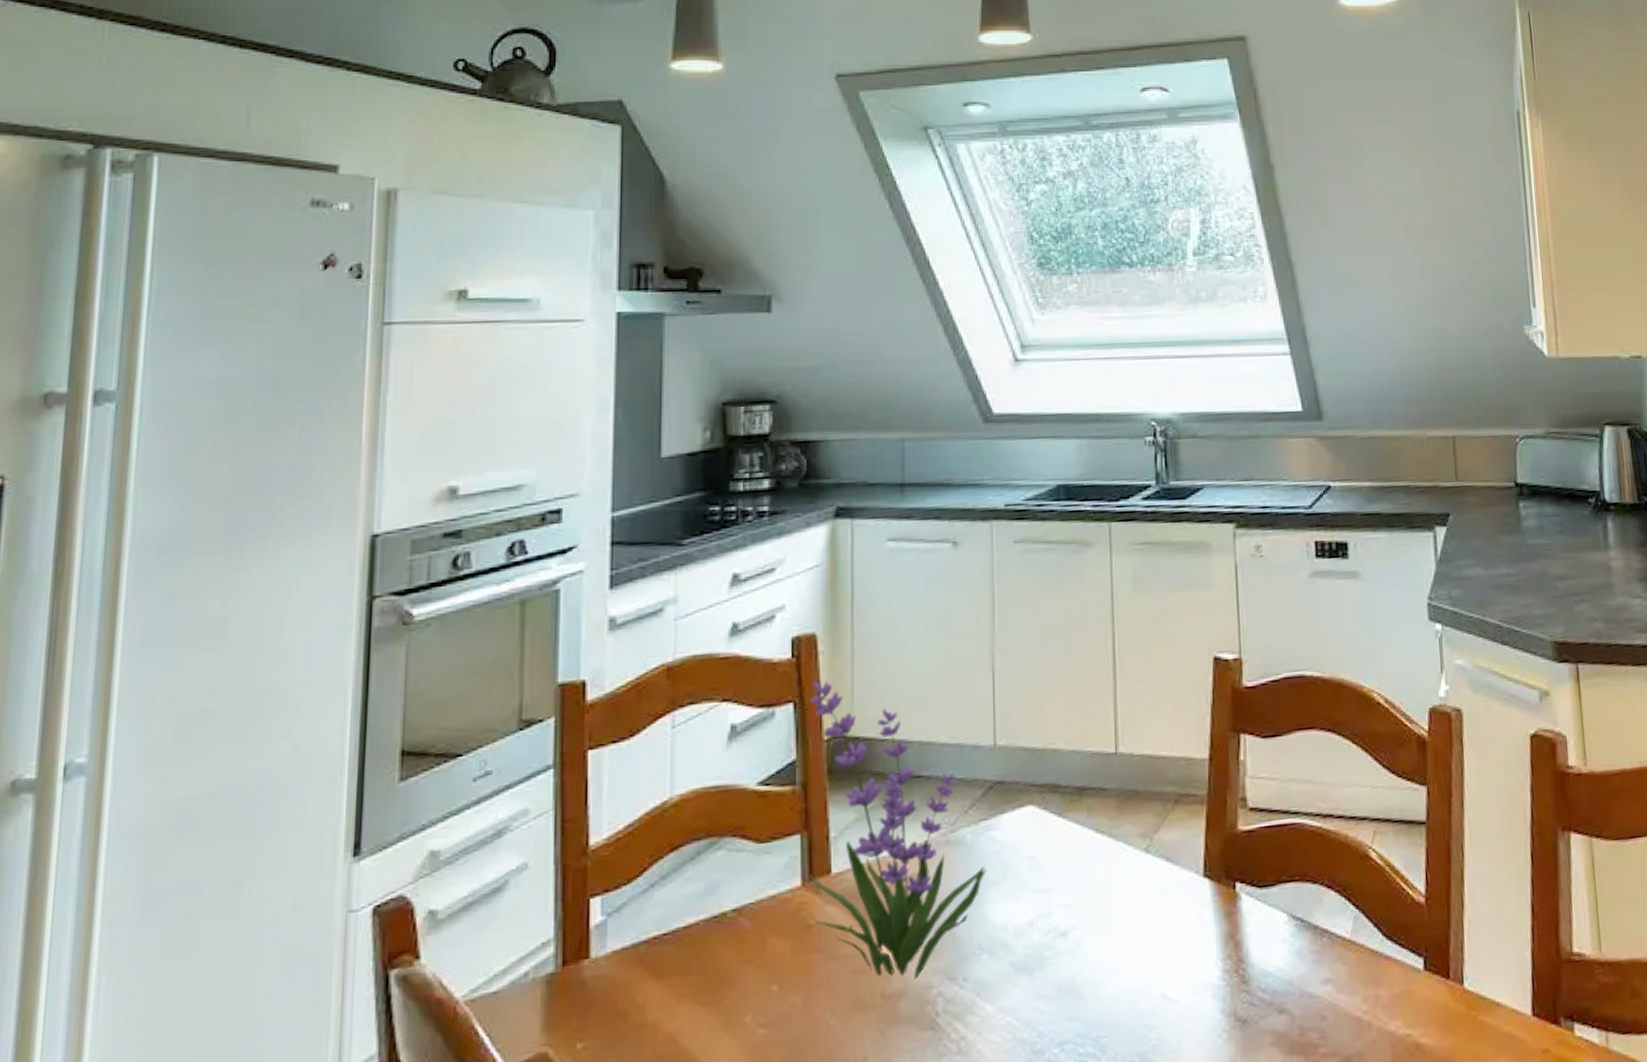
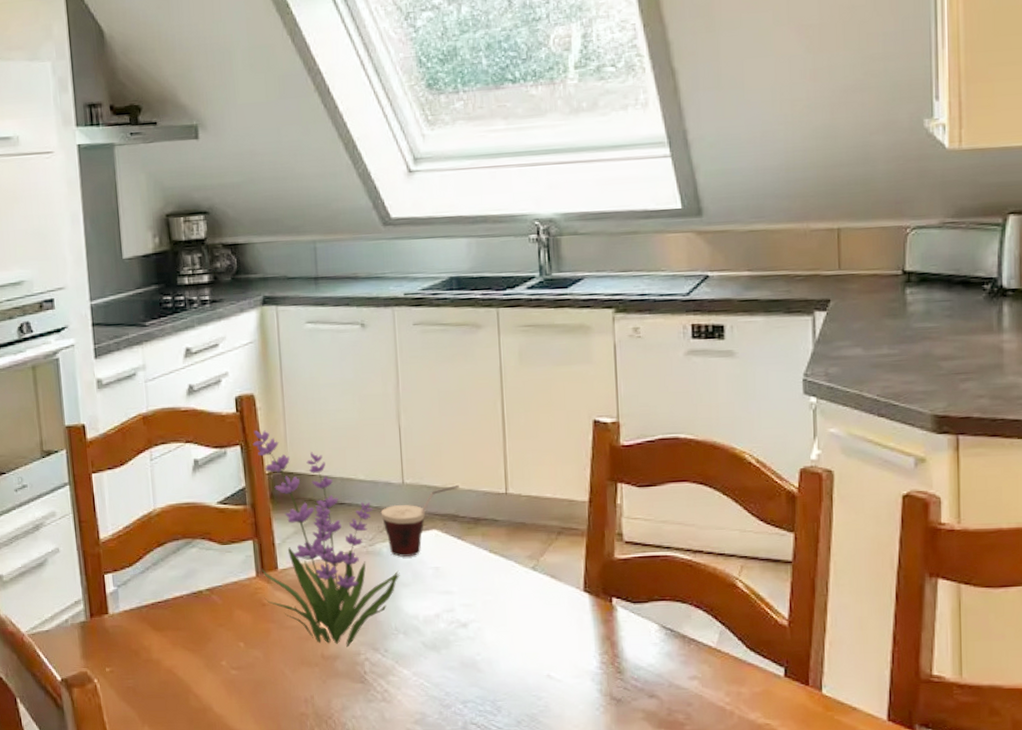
cup: none [966,744,1062,845] -> present [381,484,459,557]

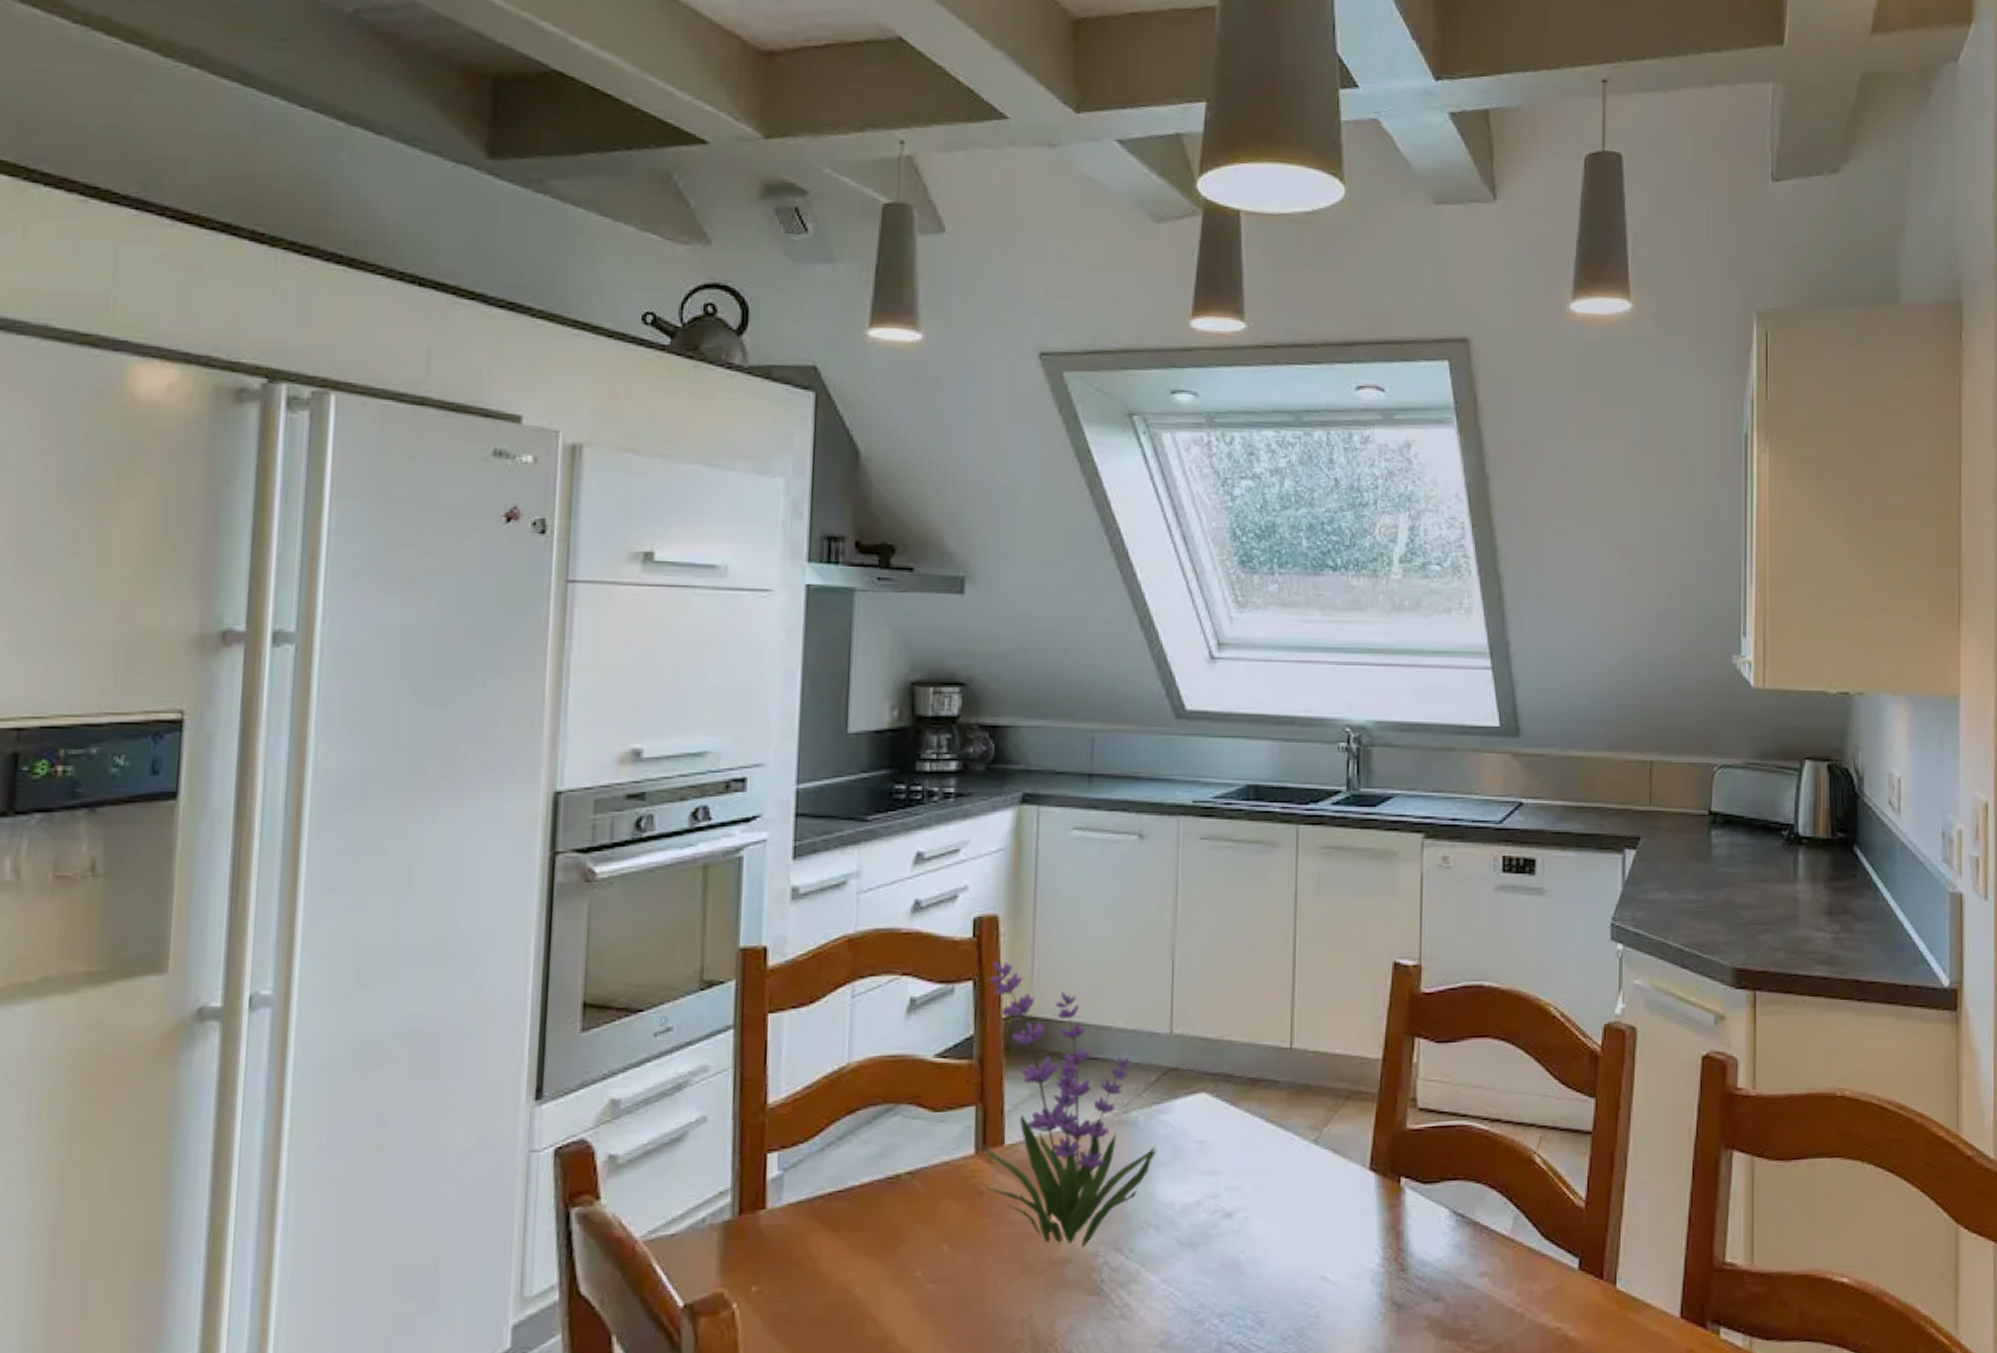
cup: present [381,484,459,557] -> none [1141,1036,1237,1127]

